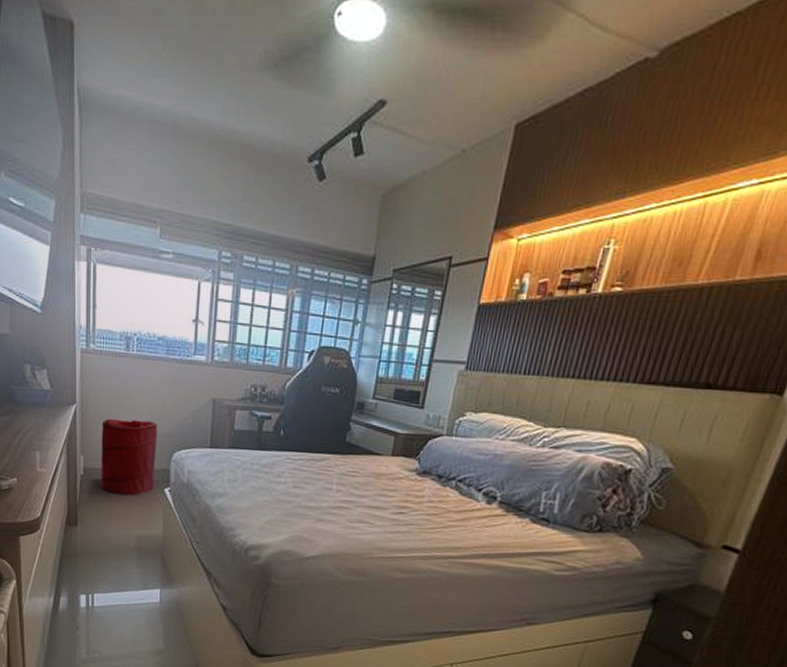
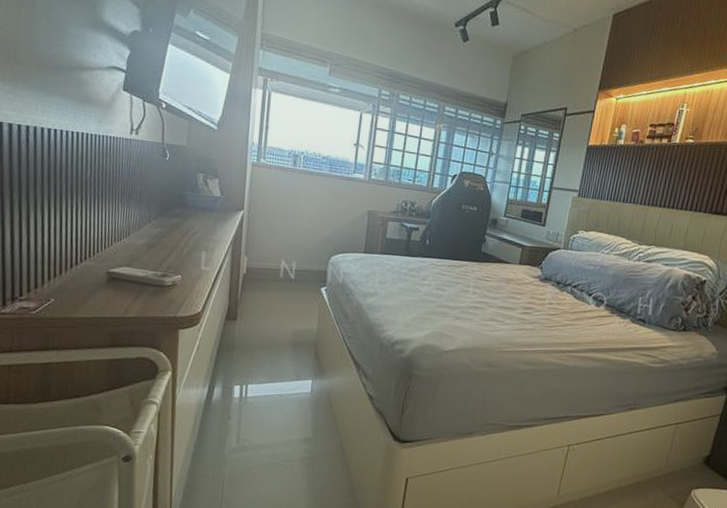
laundry hamper: present [101,418,157,496] -> none [262,224,318,294]

